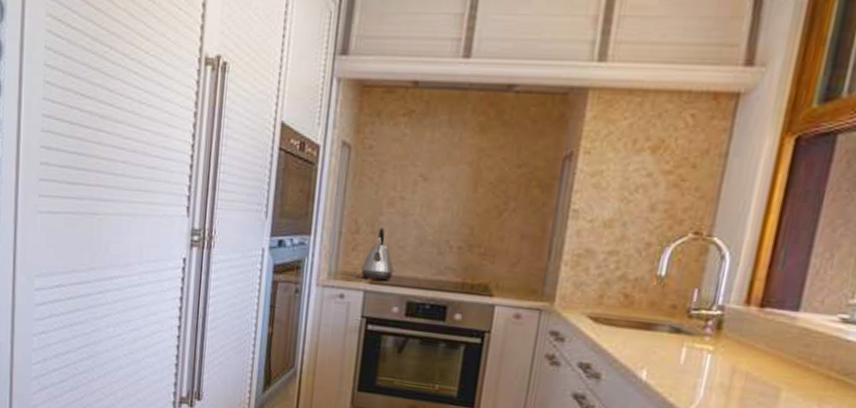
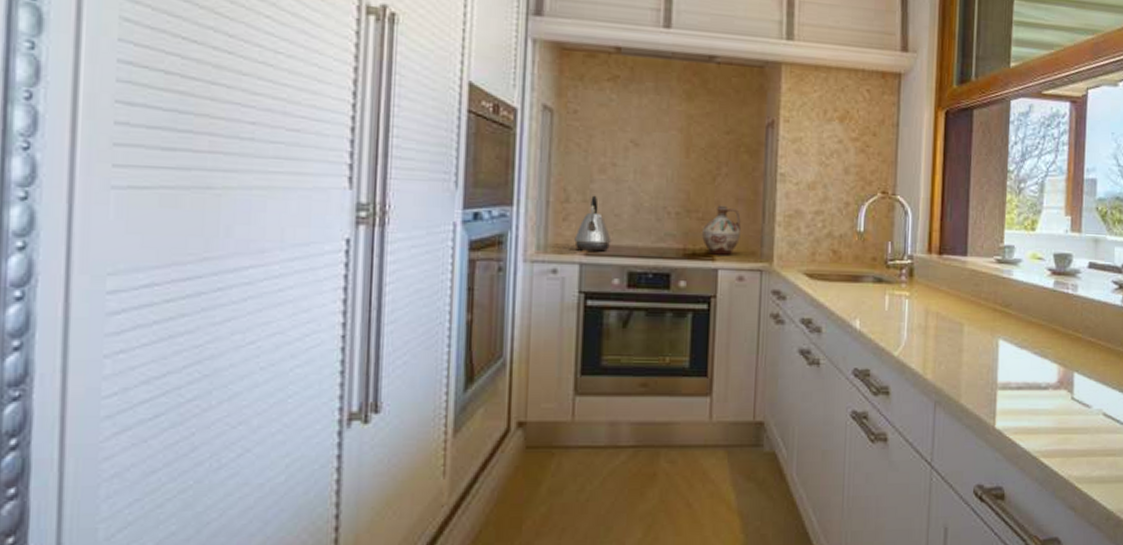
ceramic jug: none [482,241,525,292] -> present [702,205,741,255]

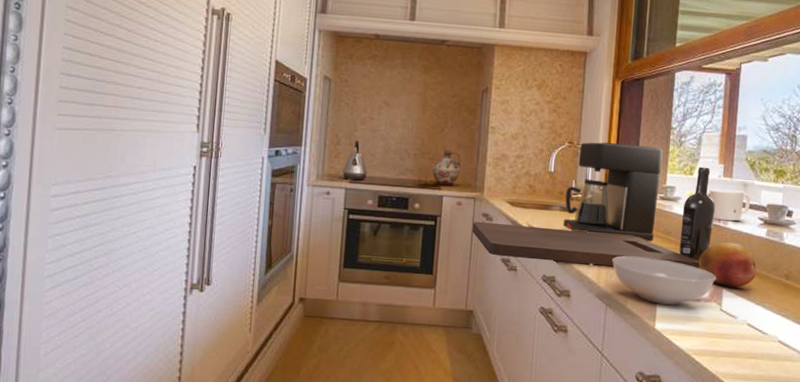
cutting board: none [759,301,1045,352] -> present [472,221,699,268]
coffee maker: none [877,191,999,318] -> present [563,142,663,242]
bowl: none [941,337,1066,396] -> present [612,256,716,305]
wine bottle: none [1021,219,1063,345] -> present [679,167,716,266]
fruit: none [1044,313,1112,369] -> present [698,242,757,288]
mug: none [1055,247,1103,287] -> present [709,188,751,222]

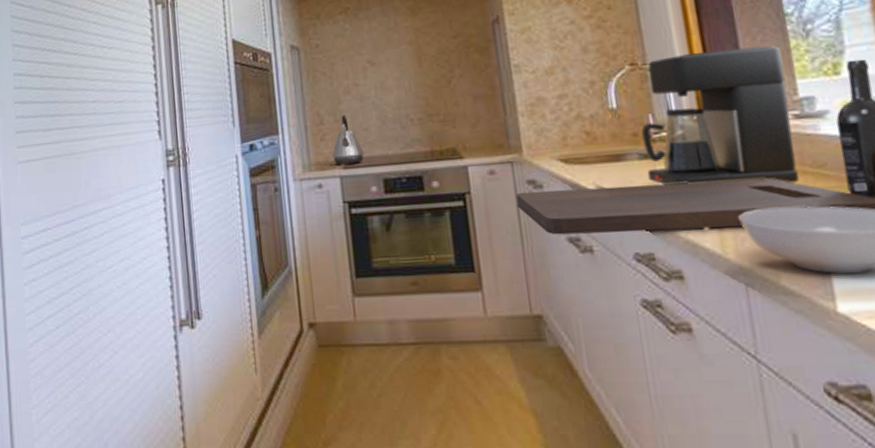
ceramic jug: present [432,149,461,186] -> none [446,104,485,153]

